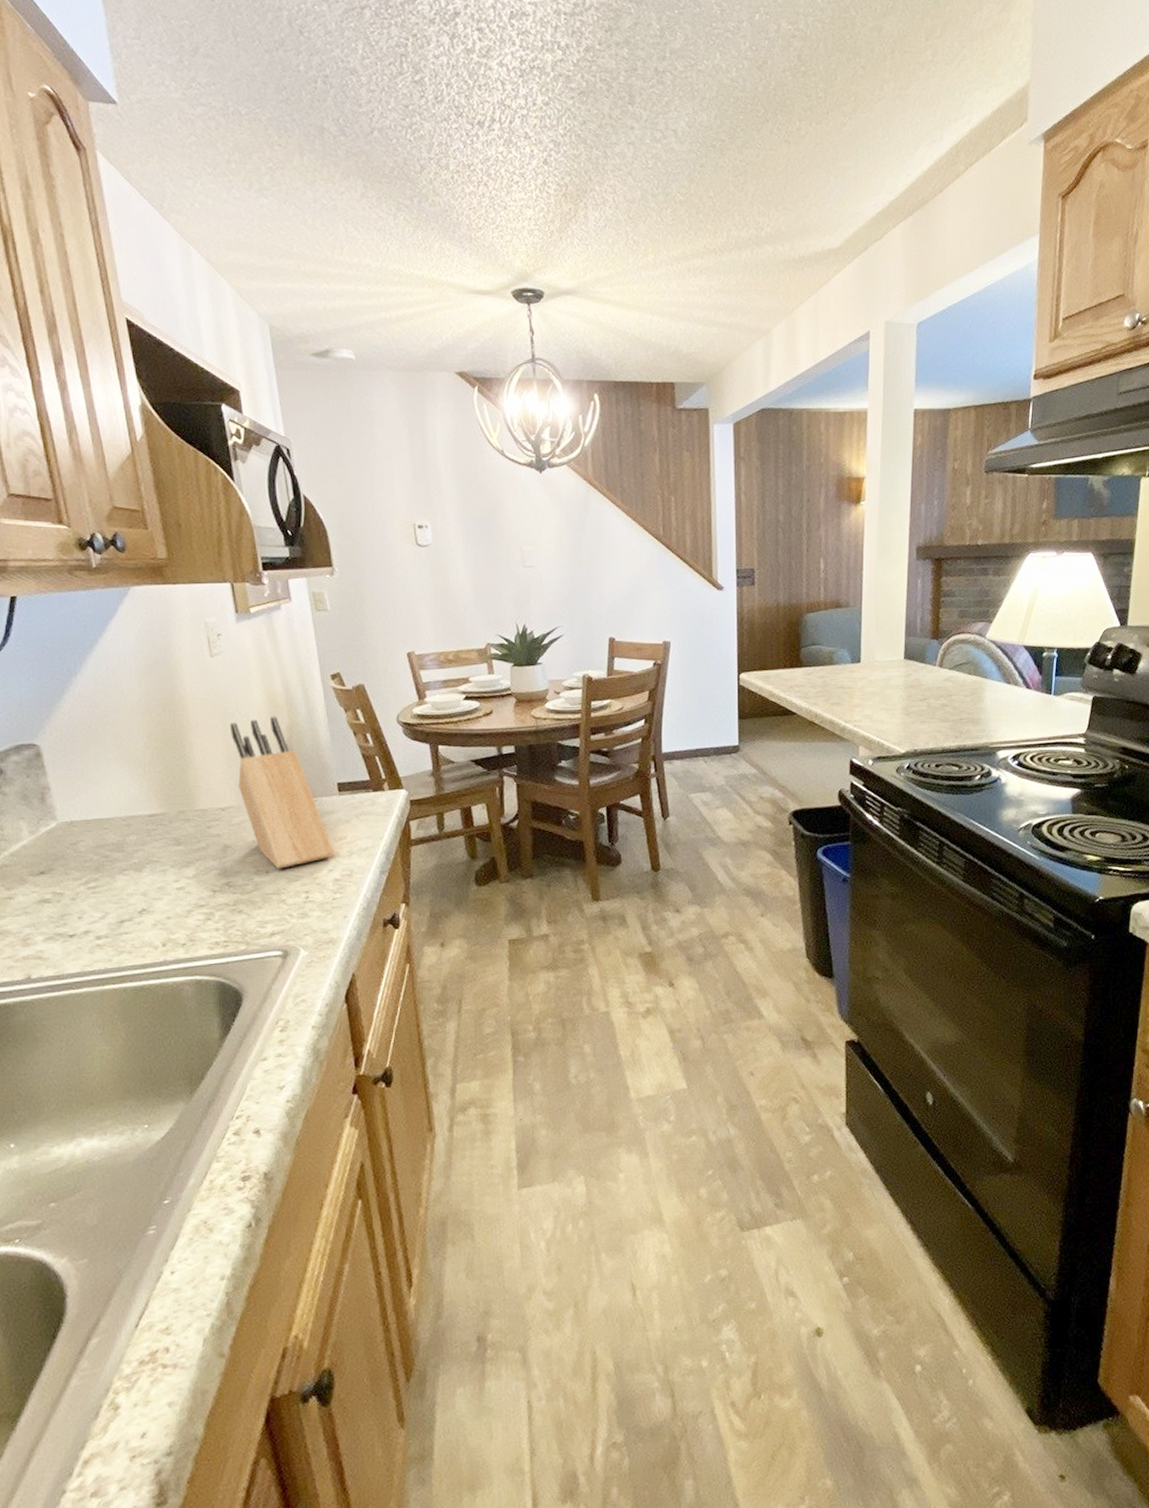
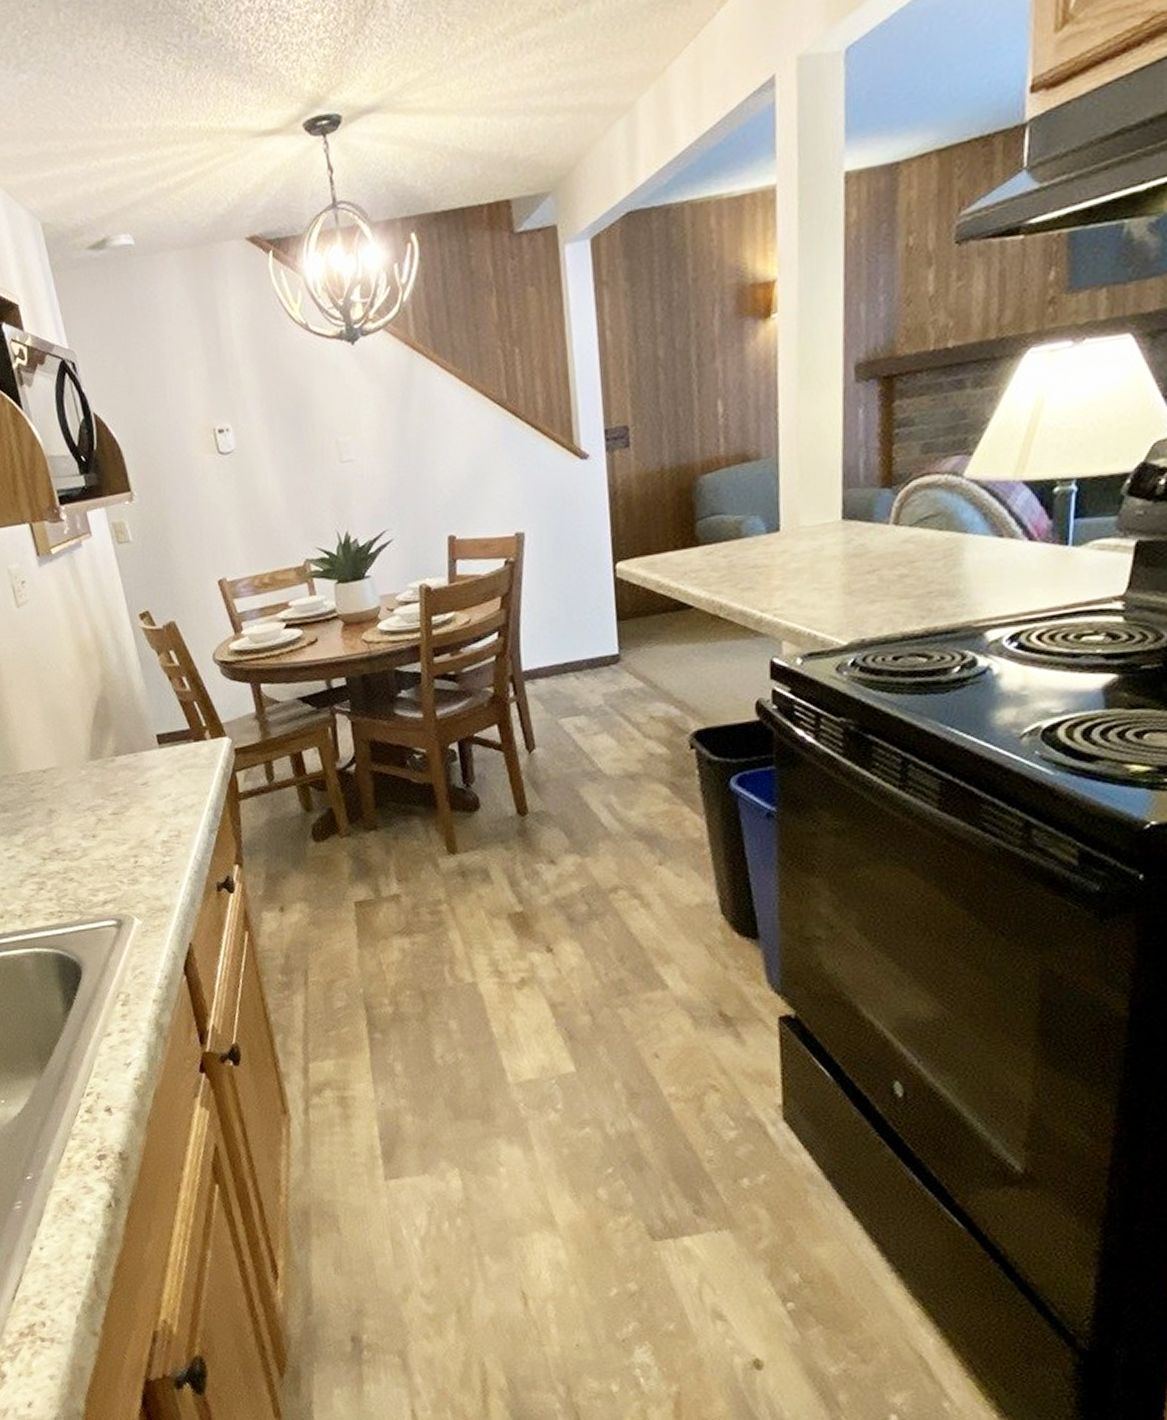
knife block: present [229,716,335,869] -> none [42,666,161,832]

